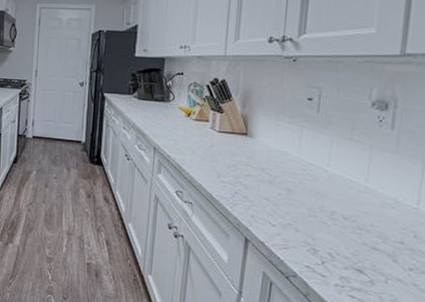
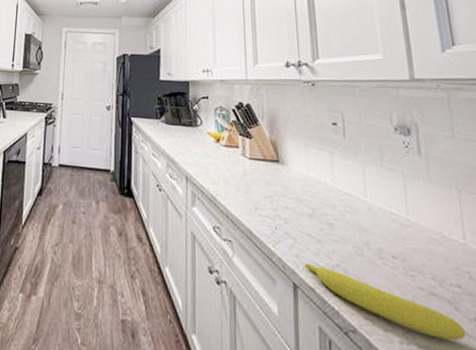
fruit: none [257,222,398,286] -> present [304,263,466,341]

